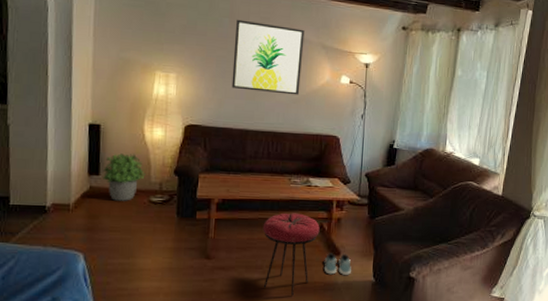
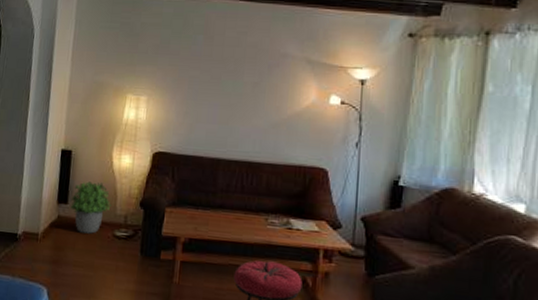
wall art: present [231,19,305,95] -> none [203,35,287,119]

